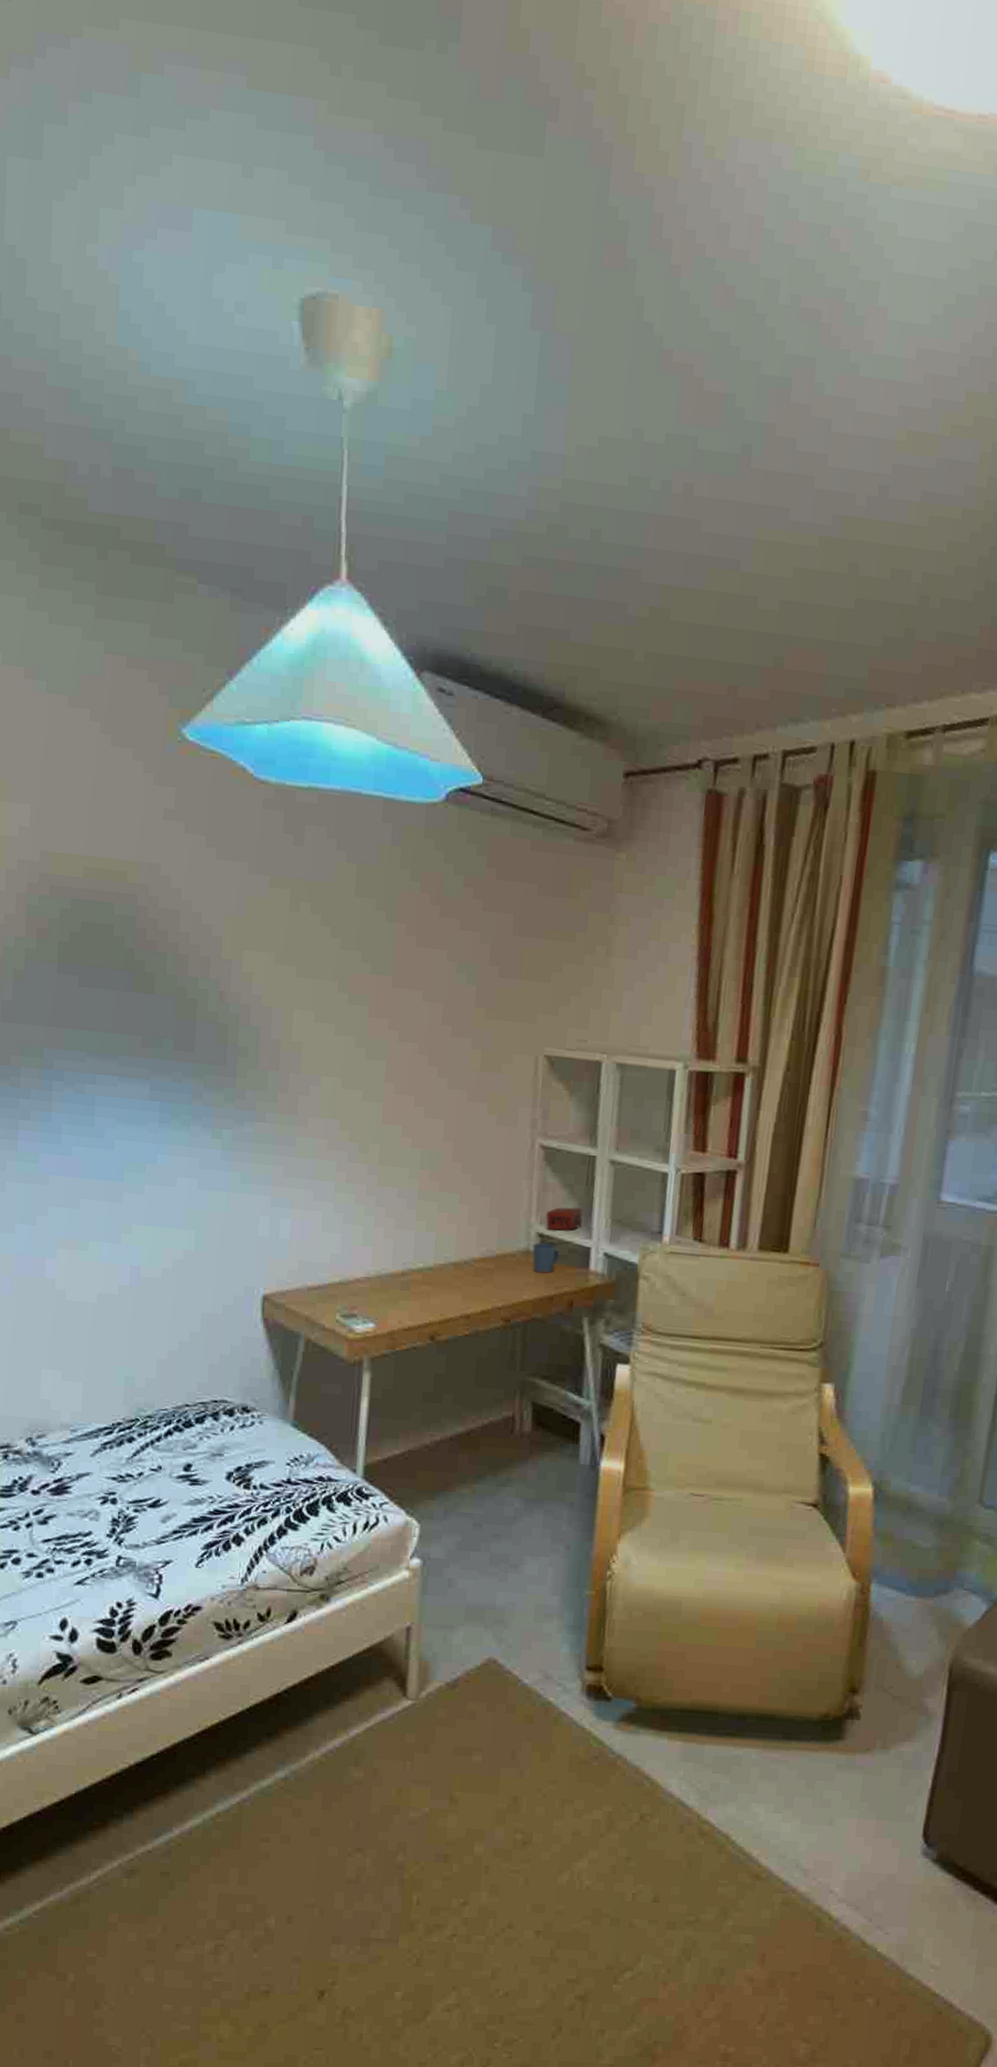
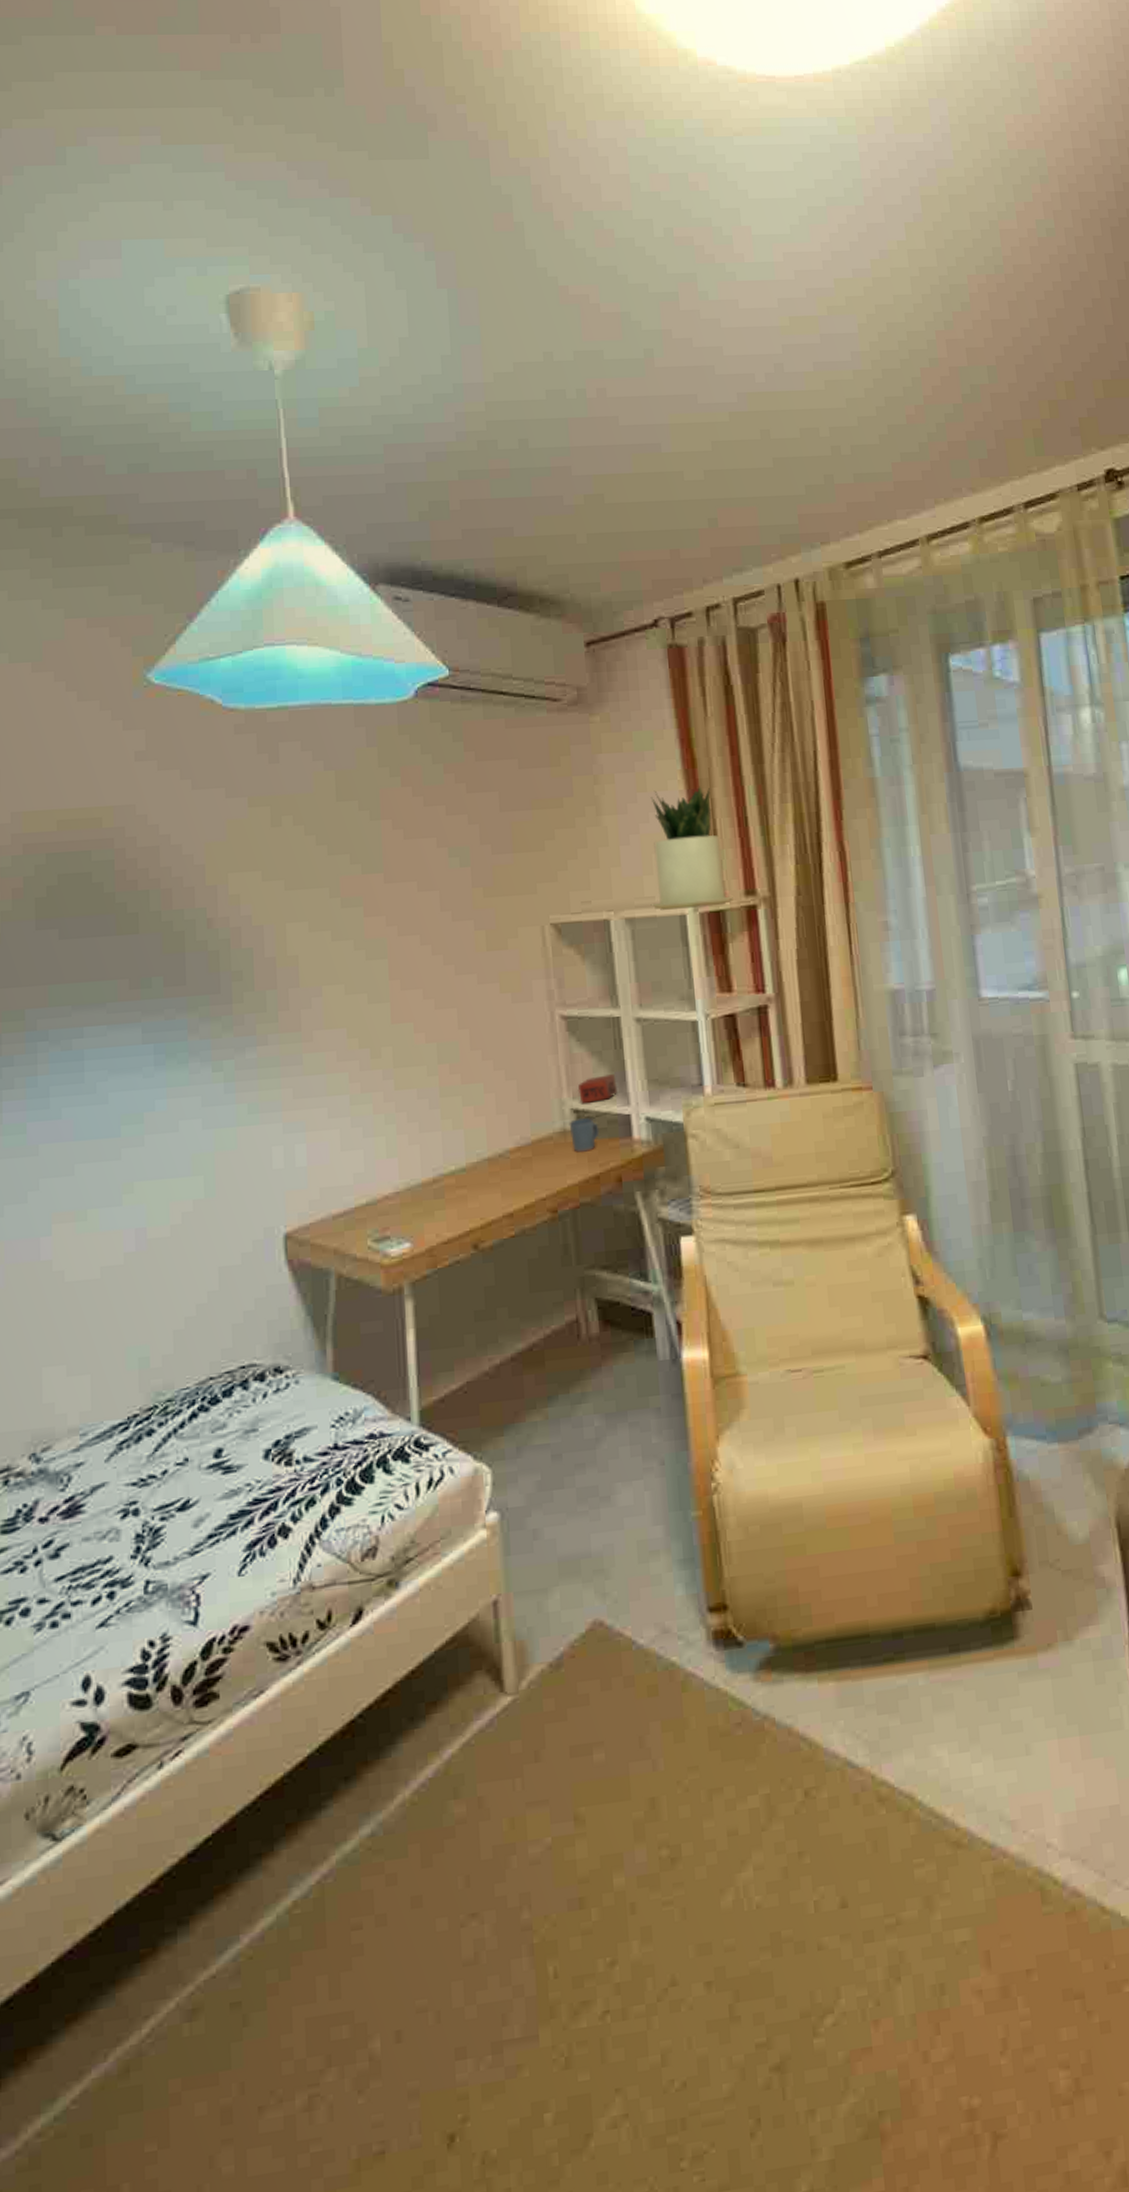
planter: none [646,941,724,1068] -> present [650,786,733,910]

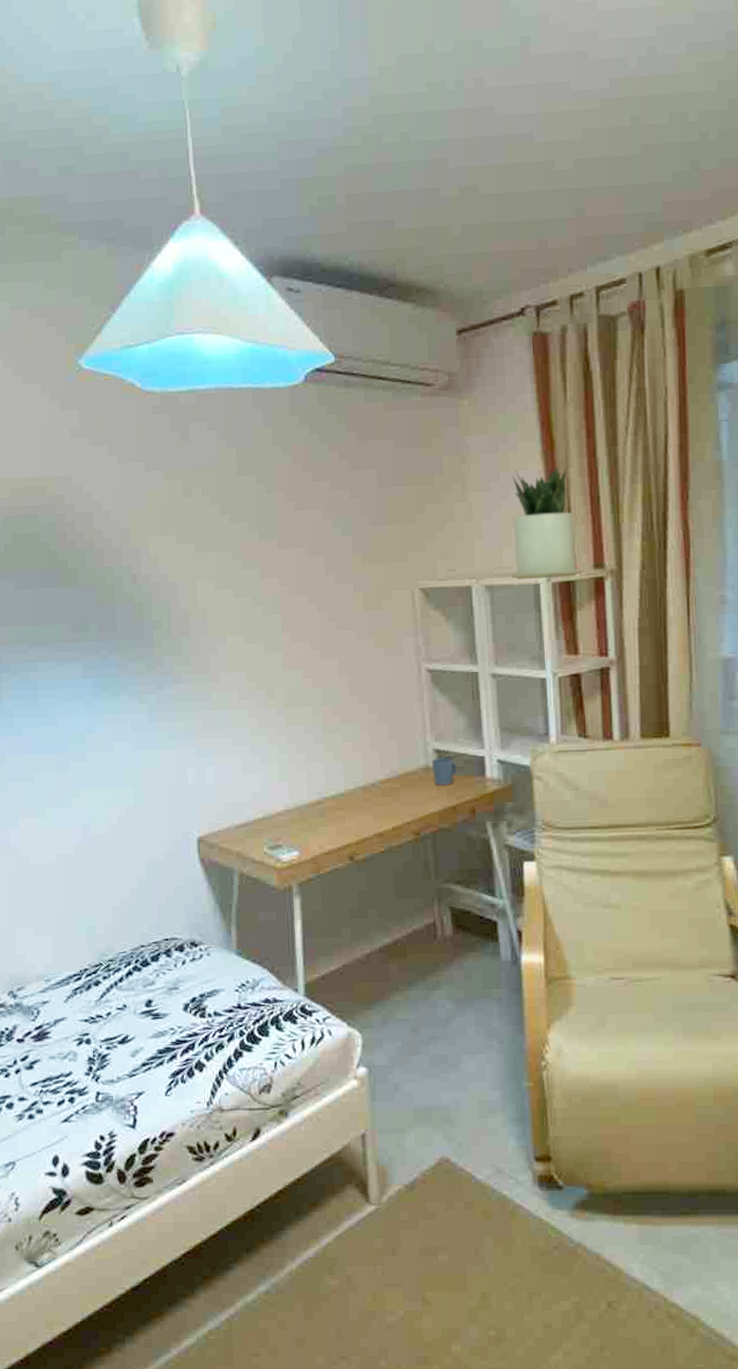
decorative box: present [578,1074,617,1105] -> none [440,722,474,746]

